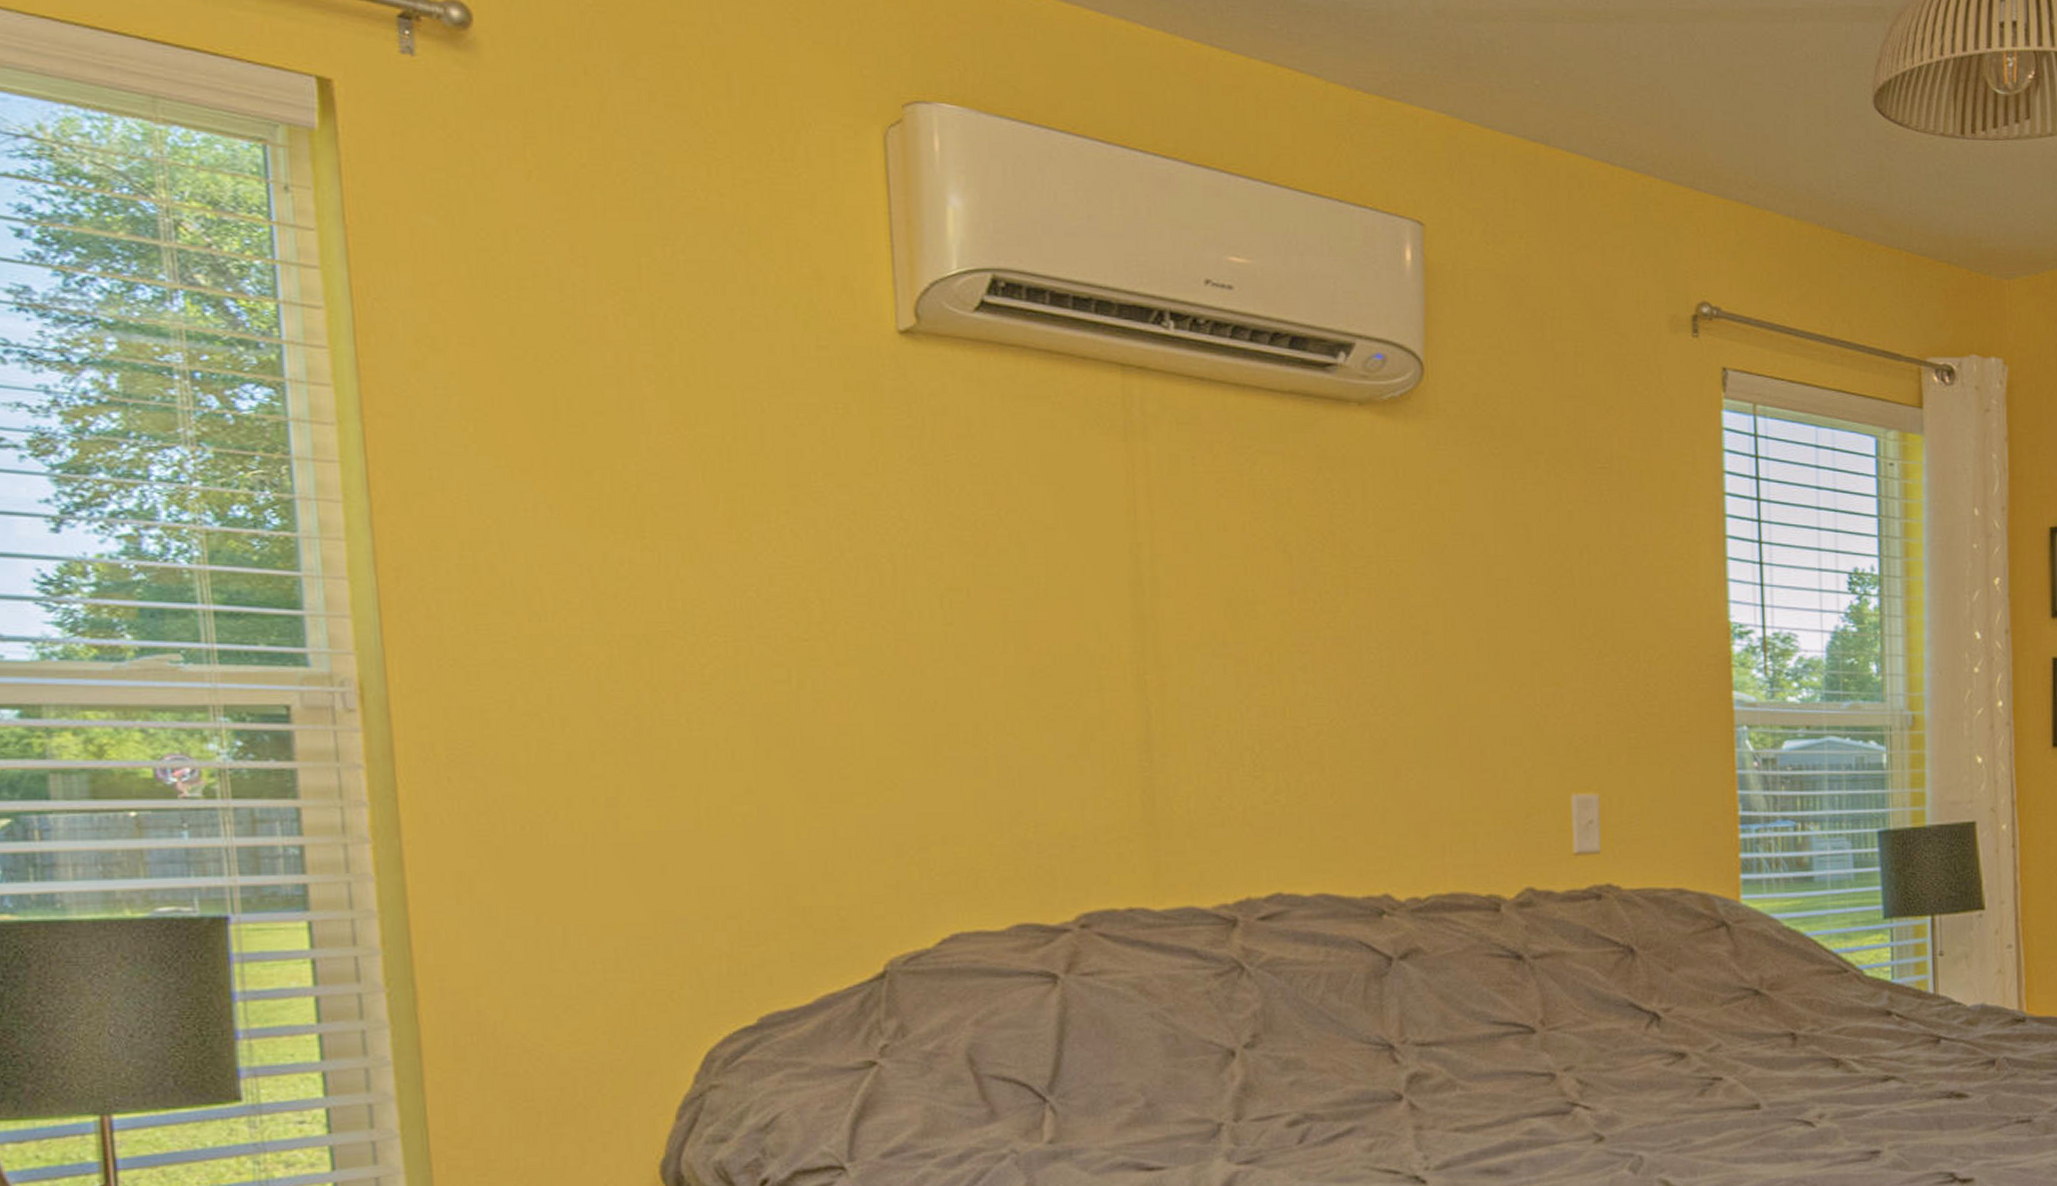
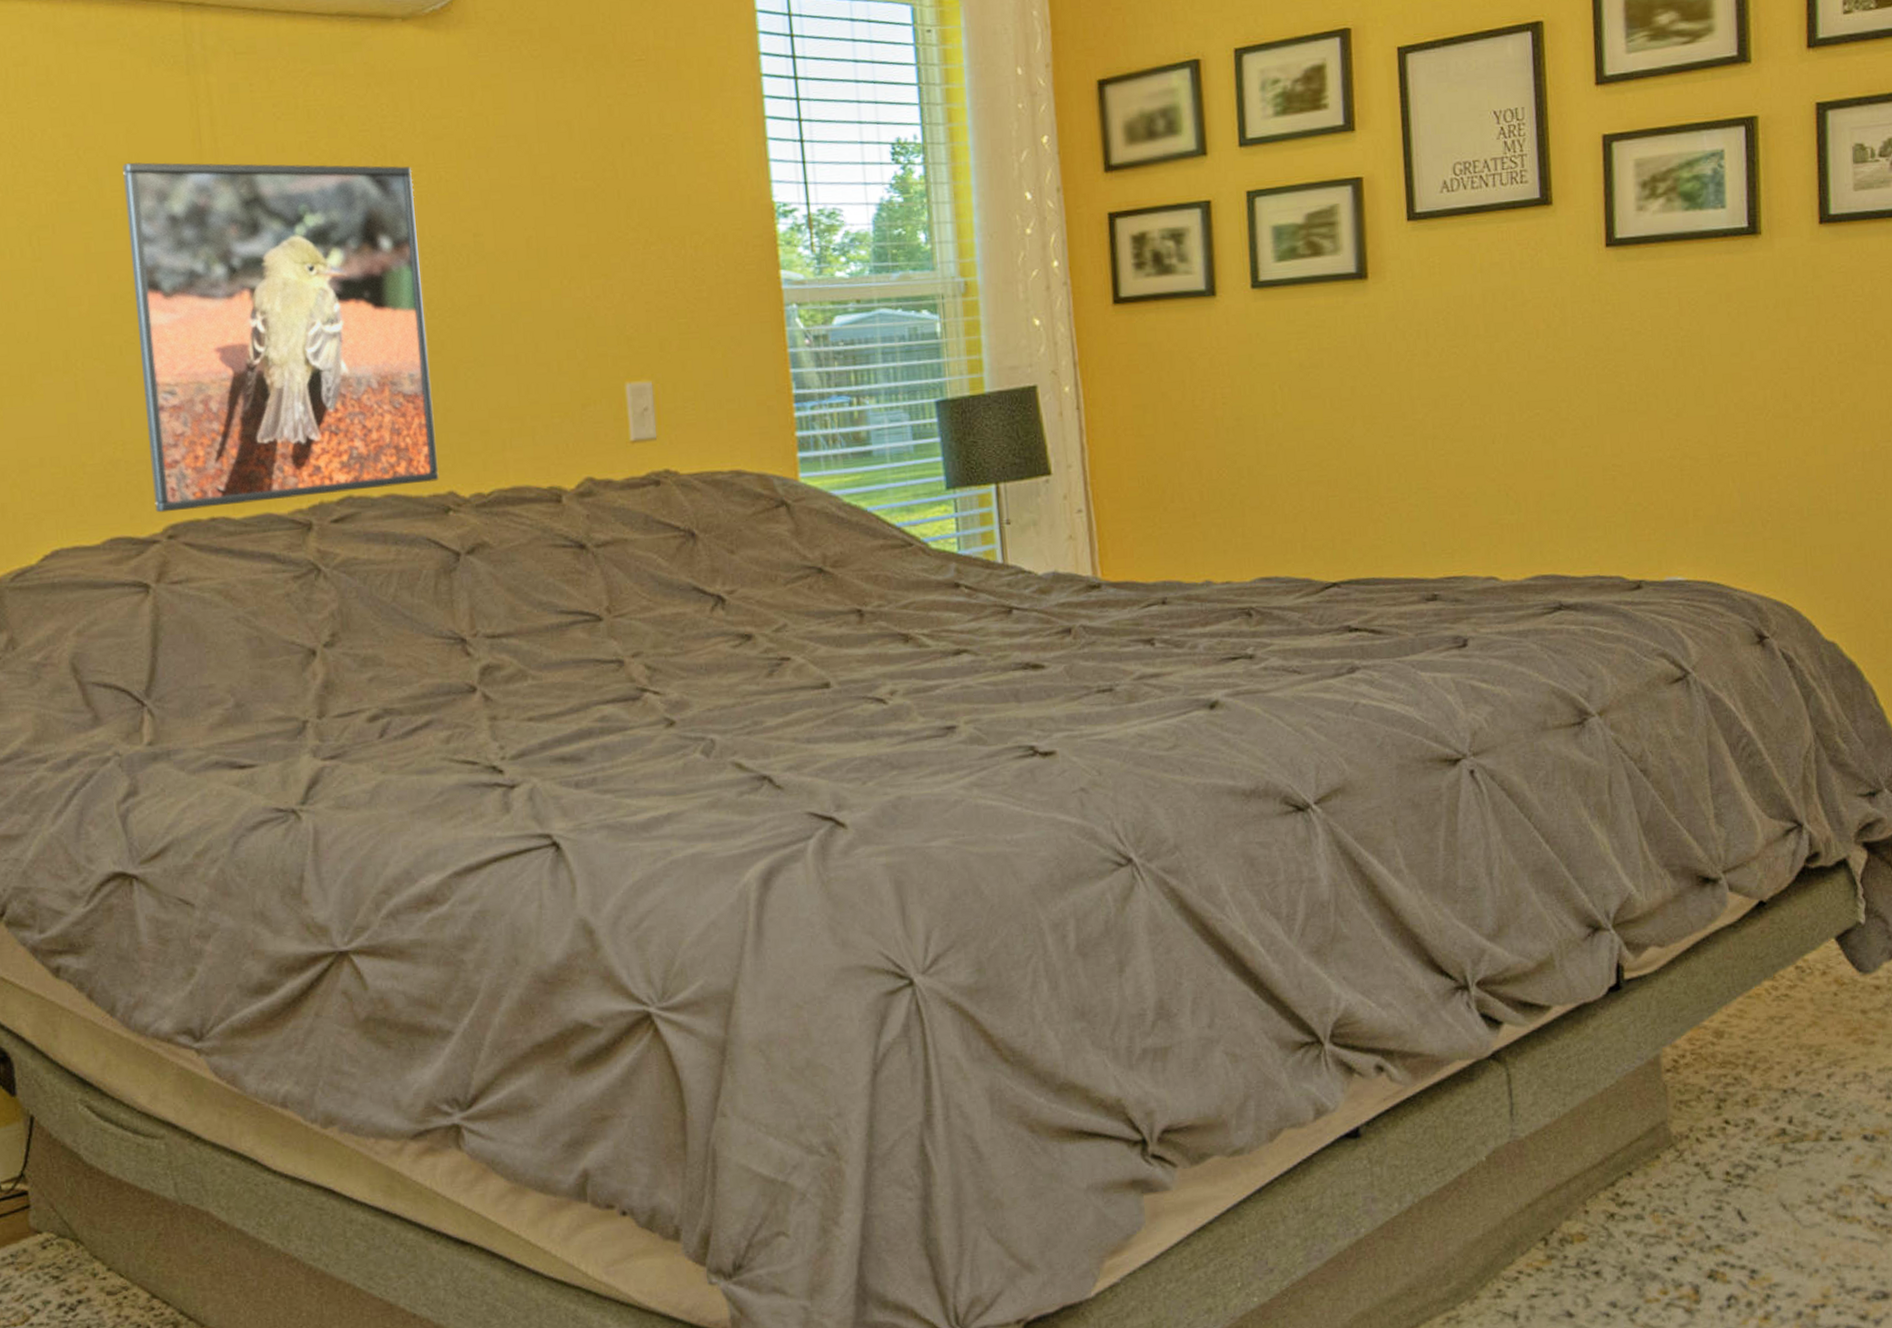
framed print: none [1048,528,1375,900] -> present [122,162,439,513]

